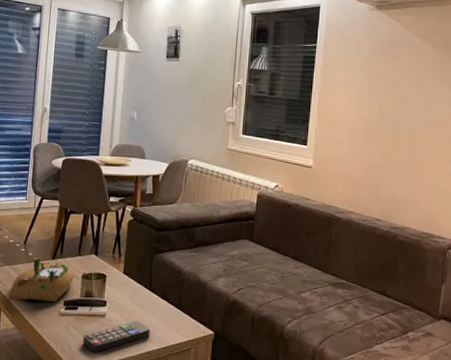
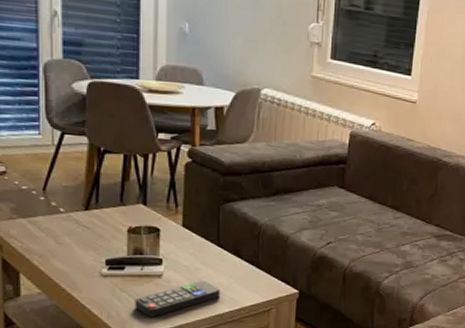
succulent planter: present [7,258,75,302] -> none [27,208,118,261]

